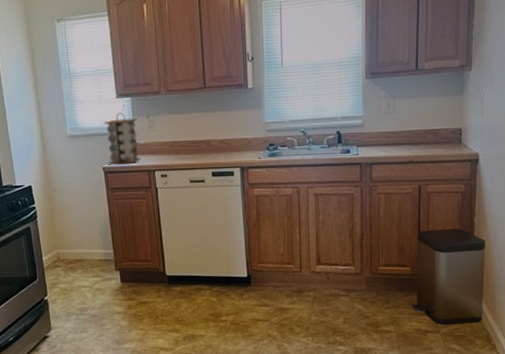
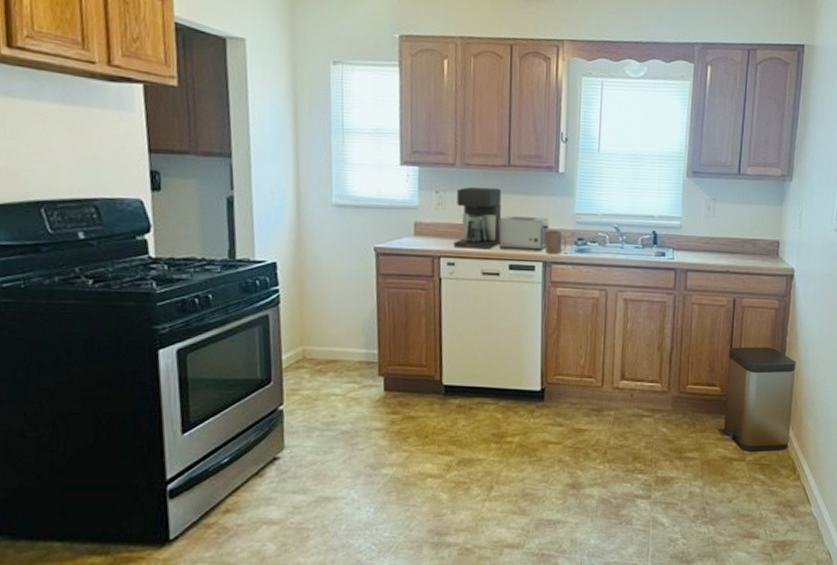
spice rack: present [104,112,142,165] -> none [381,182,425,247]
coffee maker: none [163,108,202,162] -> present [453,186,502,250]
toaster: none [200,128,244,161] -> present [498,216,550,252]
mug: none [241,139,260,161] -> present [544,230,567,255]

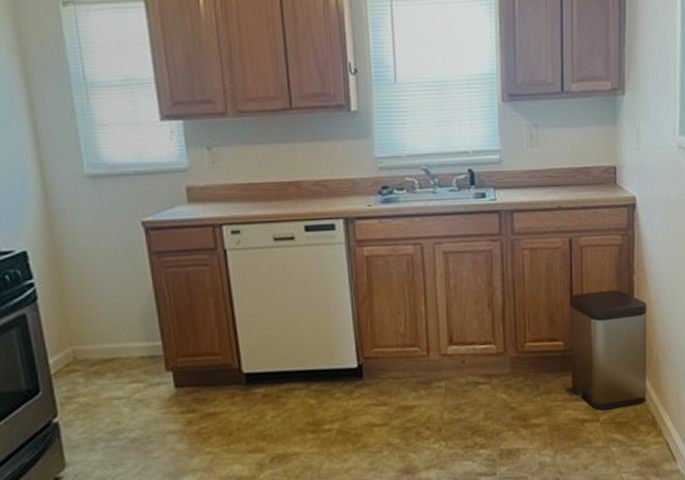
coffee maker: present [453,186,502,250] -> none [231,137,290,213]
toaster: present [498,216,550,252] -> none [286,165,347,210]
mug: present [544,230,567,255] -> none [343,180,370,209]

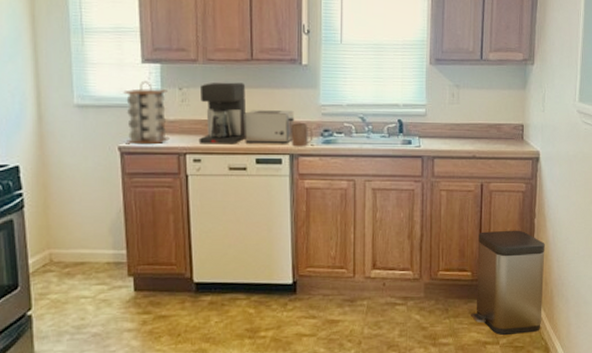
spice rack: none [141,141,201,218] -> present [123,80,170,145]
coffee maker: none [231,137,290,213] -> present [198,82,247,145]
toaster: none [286,165,347,210] -> present [243,110,295,145]
mug: none [343,180,370,209] -> present [291,123,313,147]

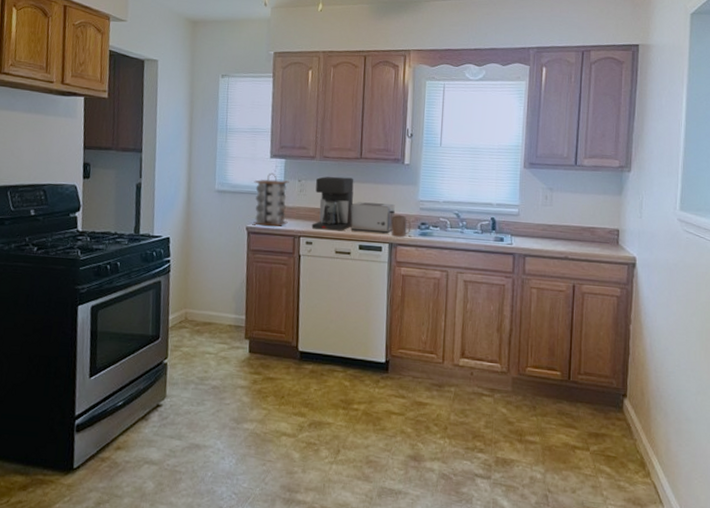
pedal bin: present [470,230,545,335] -> none [558,332,641,443]

